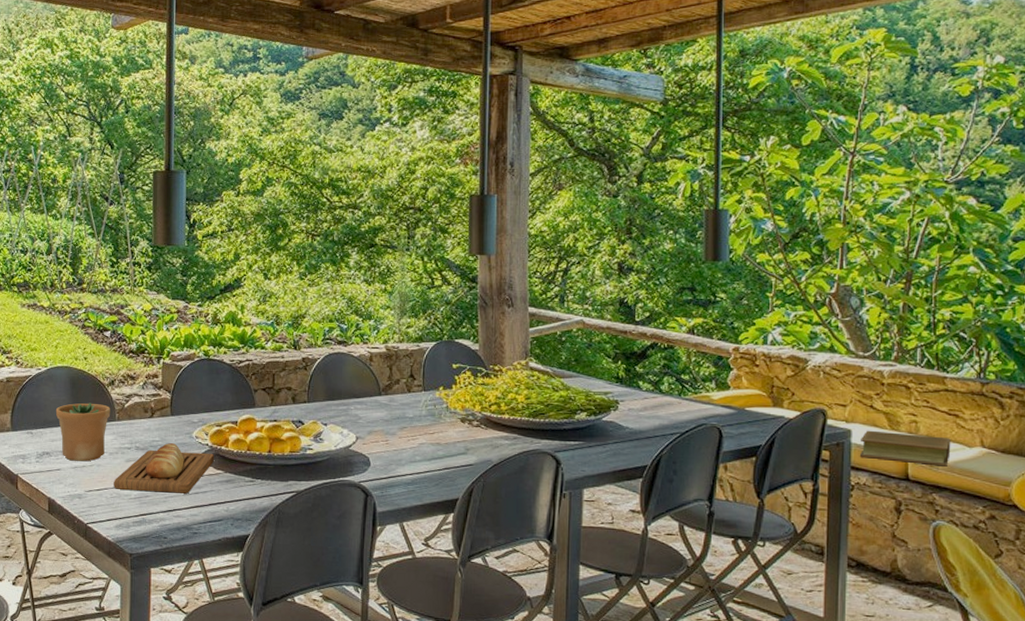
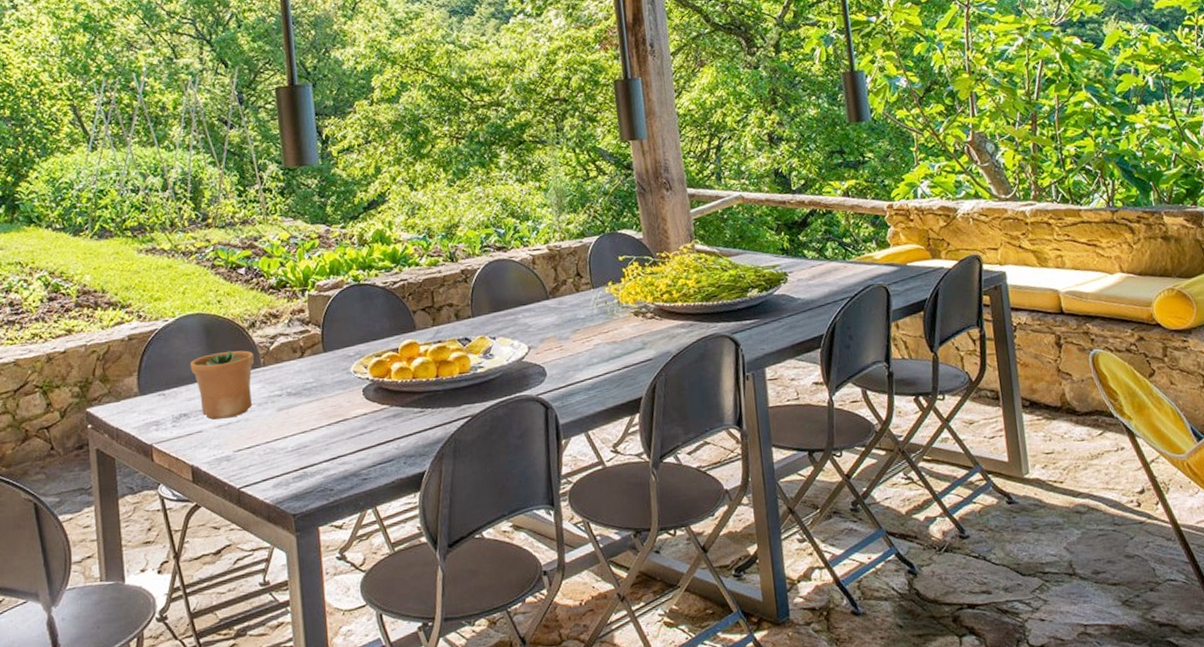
bread loaf: present [114,443,215,494] -> none [266,382,378,444]
book: present [859,430,951,467] -> none [1015,267,1096,298]

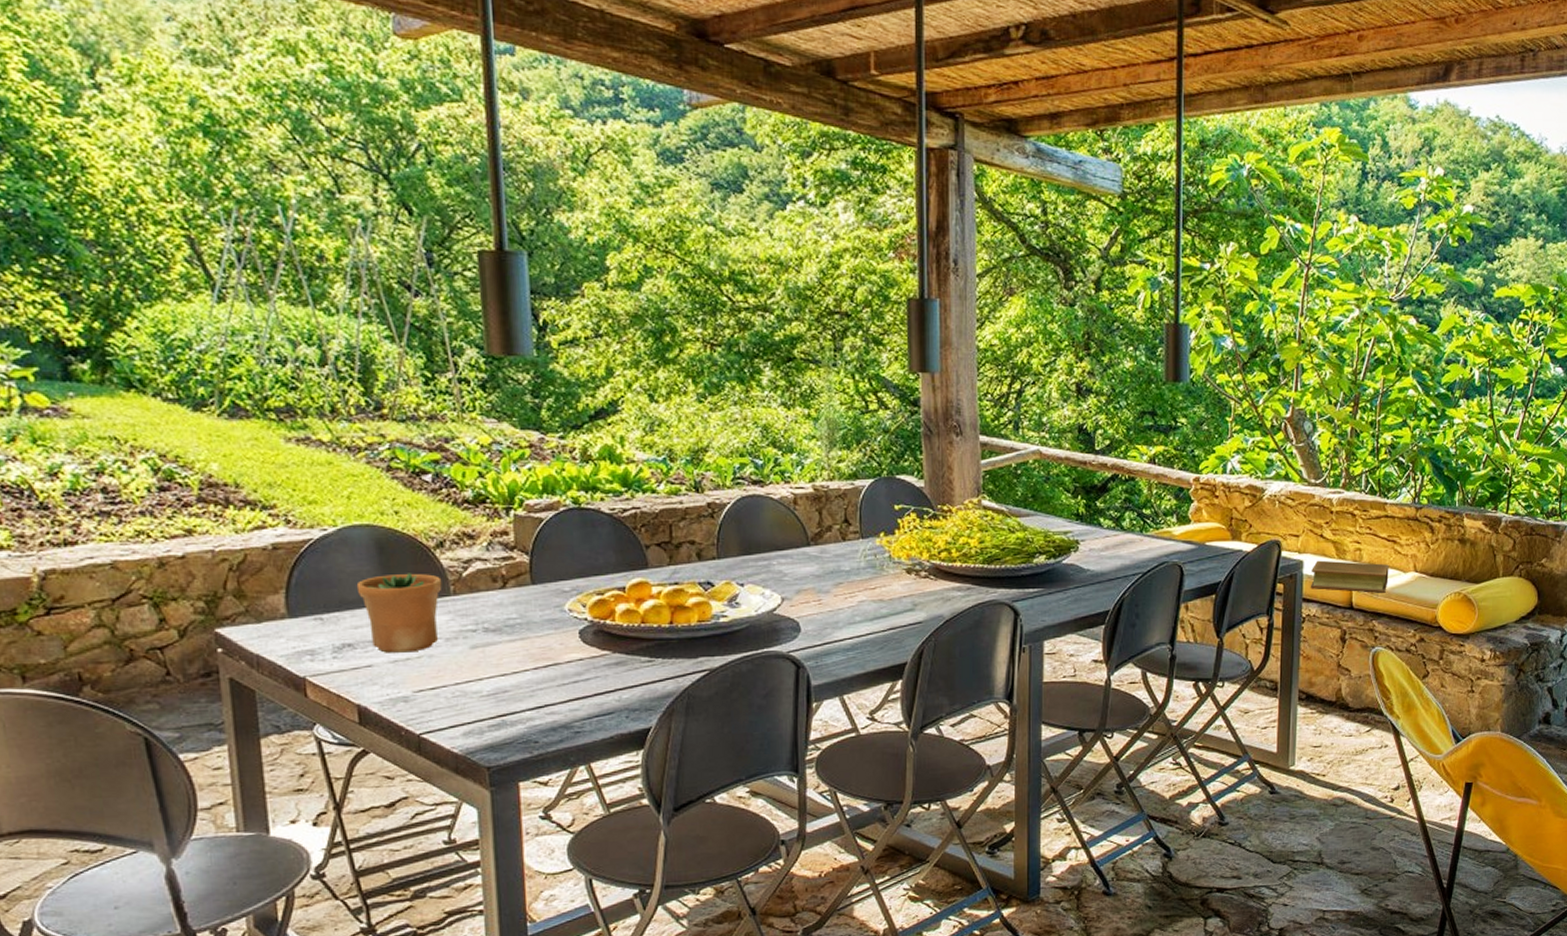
book: none [1015,267,1096,298] -> present [1310,560,1389,593]

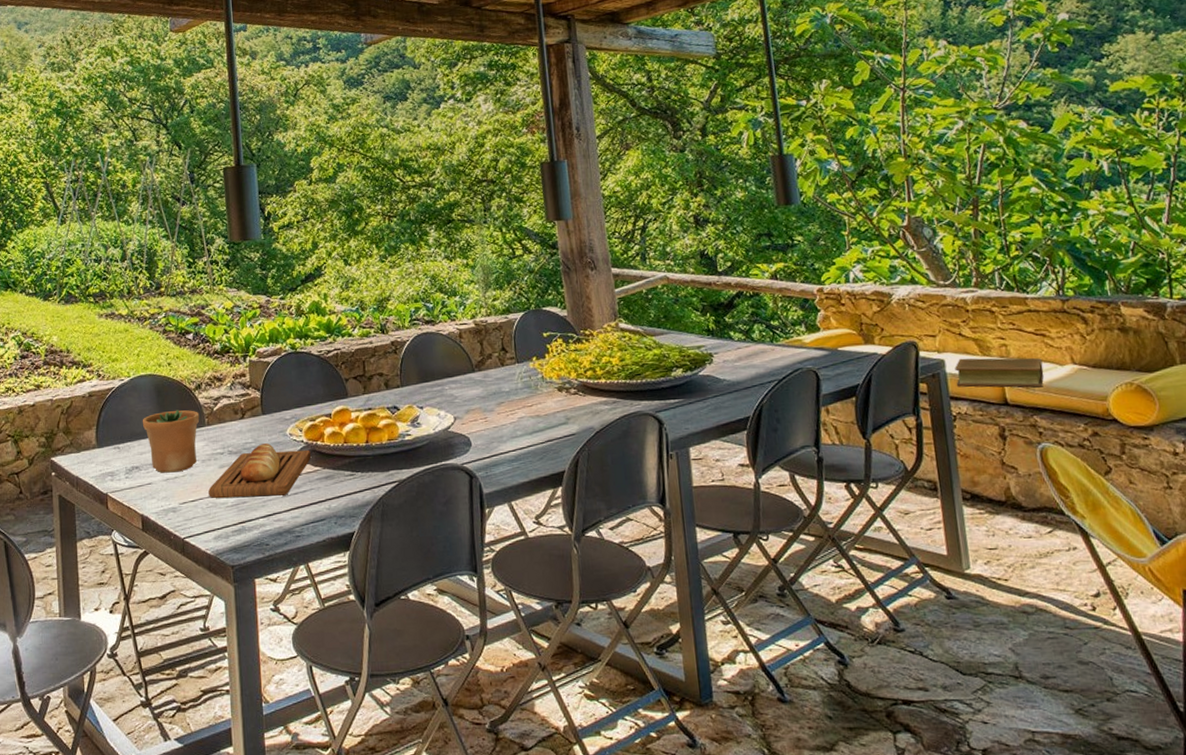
bread loaf: none [455,620,598,686] -> present [208,443,312,498]

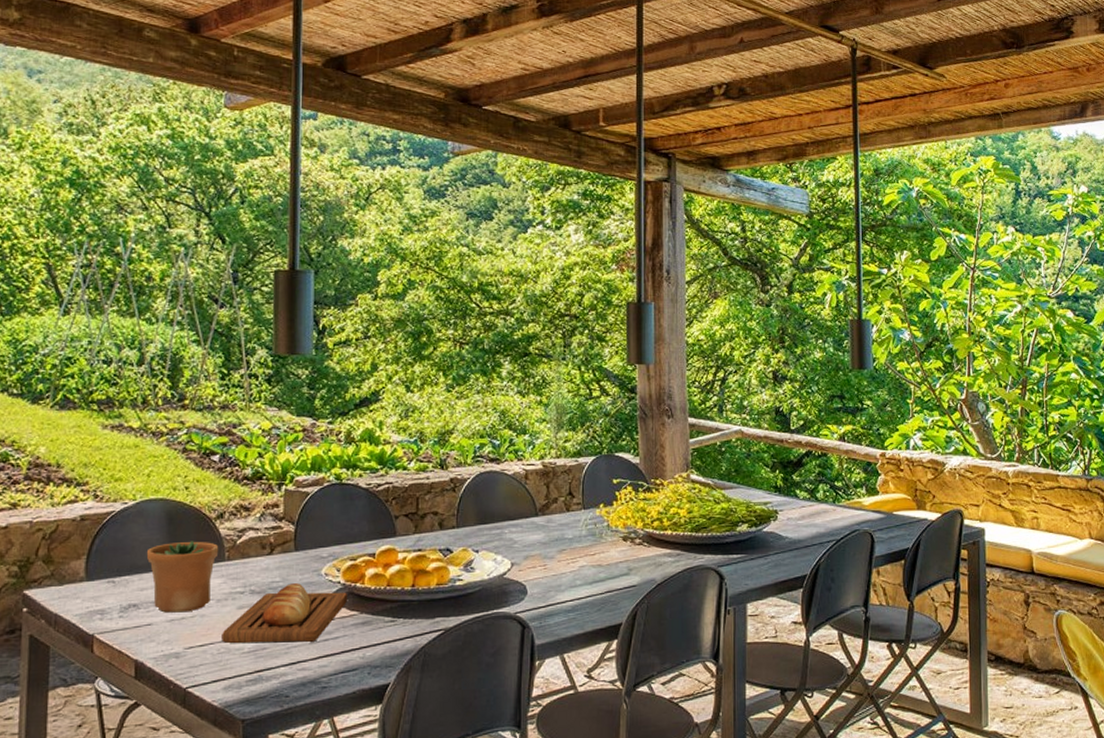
book: present [955,357,1044,388] -> none [992,528,1066,559]

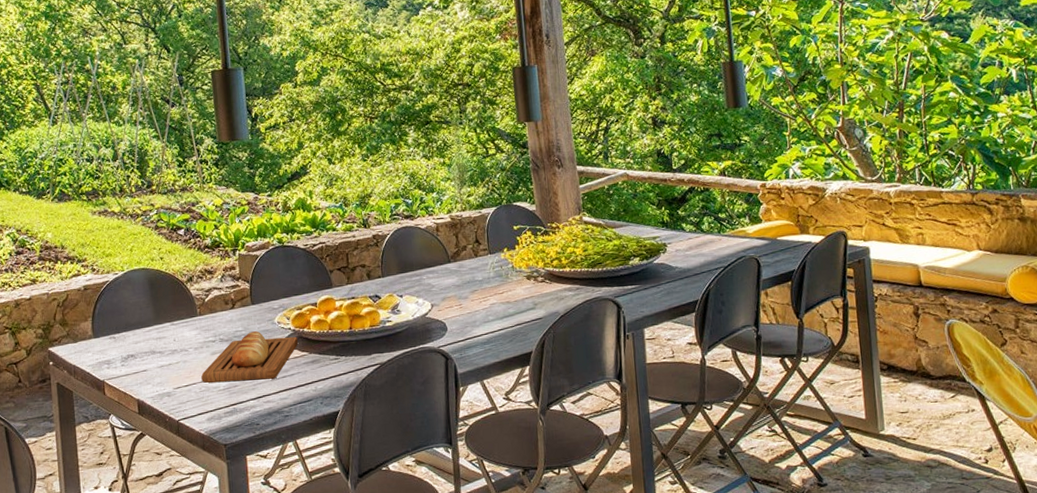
planter: present [146,541,219,613] -> none [136,301,192,361]

